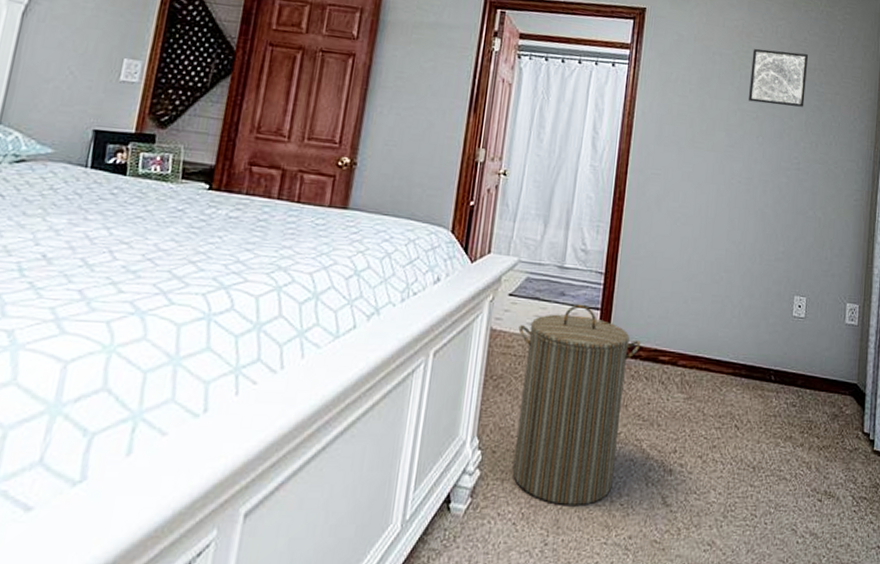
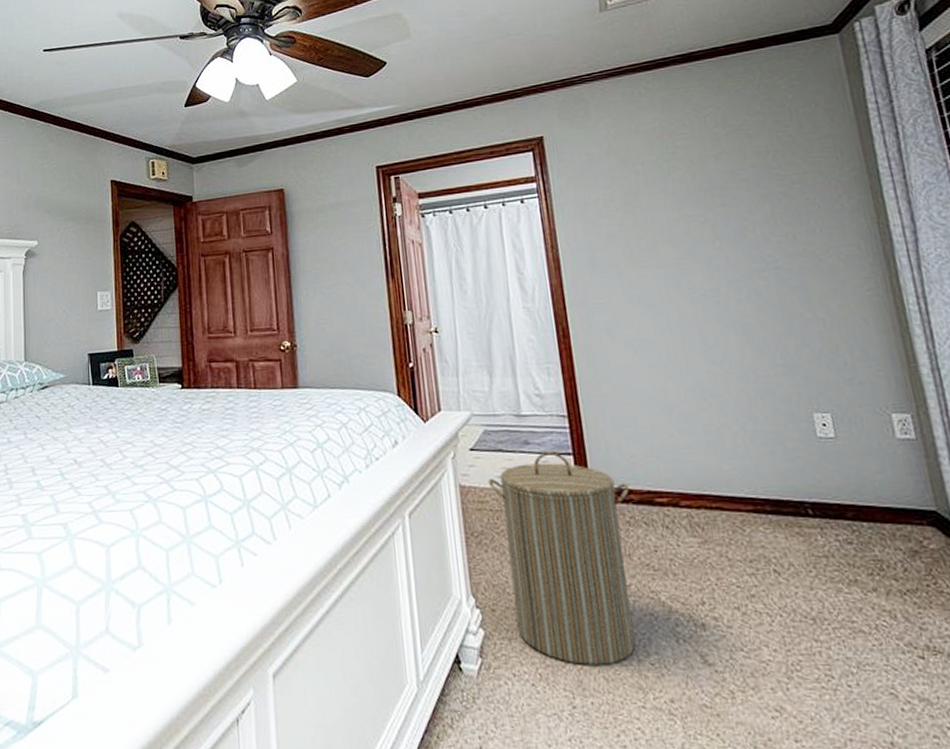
wall art: present [749,48,809,107] -> none [680,138,765,205]

